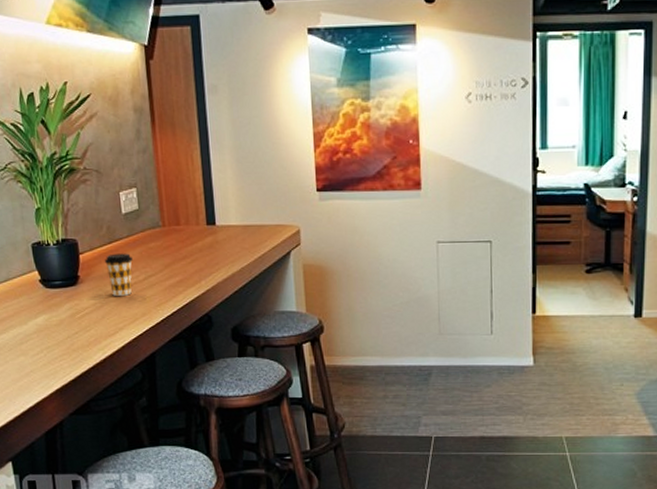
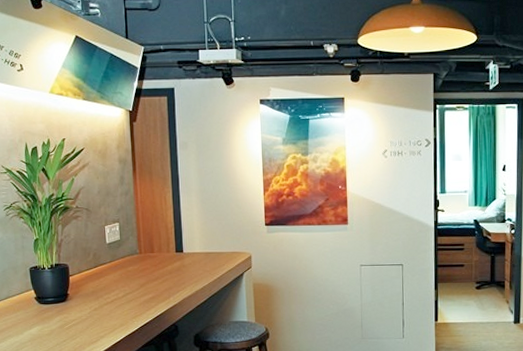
coffee cup: present [104,253,133,296] -> none [90,275,114,310]

